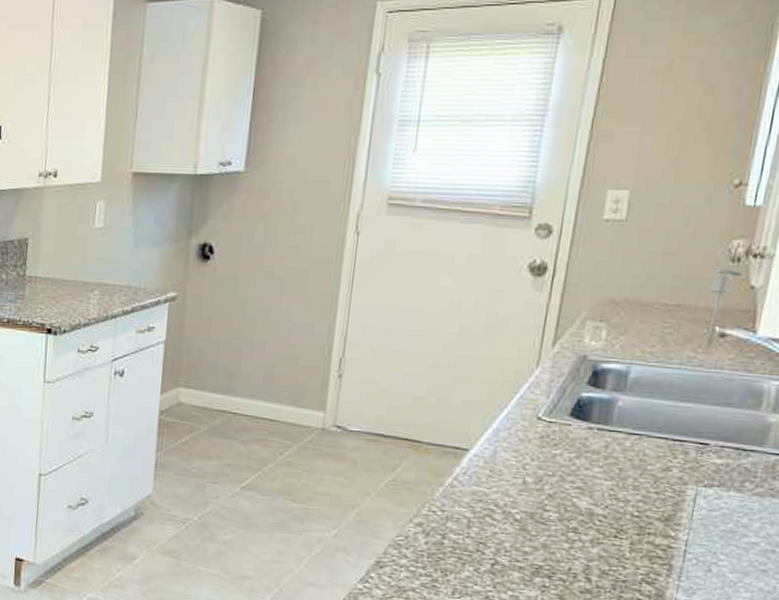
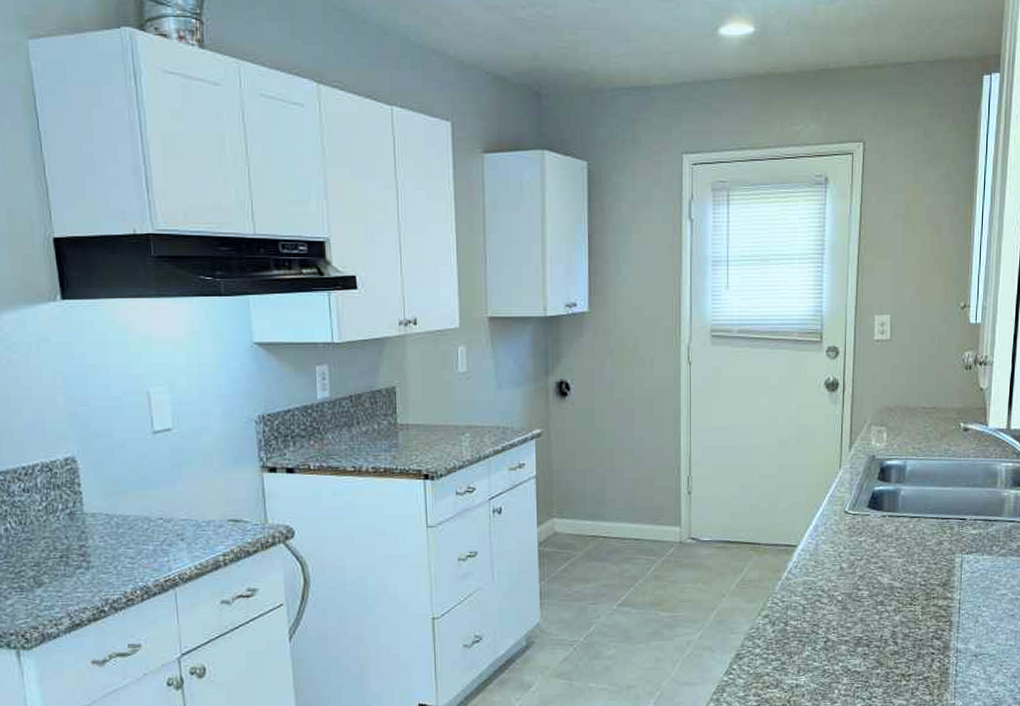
soap dispenser: present [705,267,741,348] -> none [953,374,973,441]

